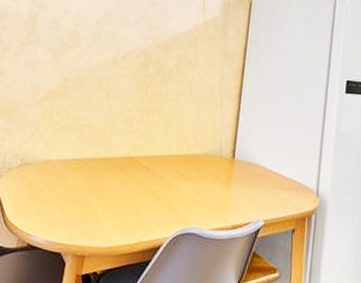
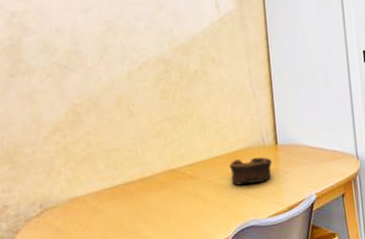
bowl: none [182,162,226,193] -> present [229,157,272,185]

